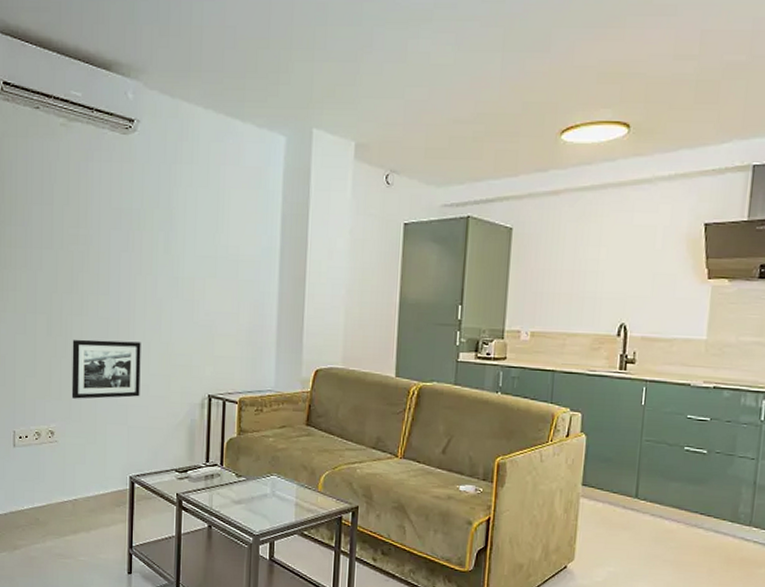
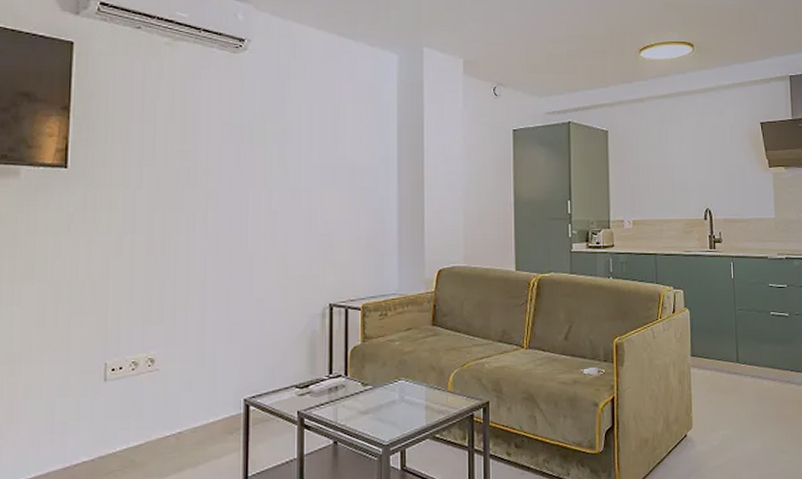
picture frame: present [71,339,141,399] -> none [175,255,255,321]

